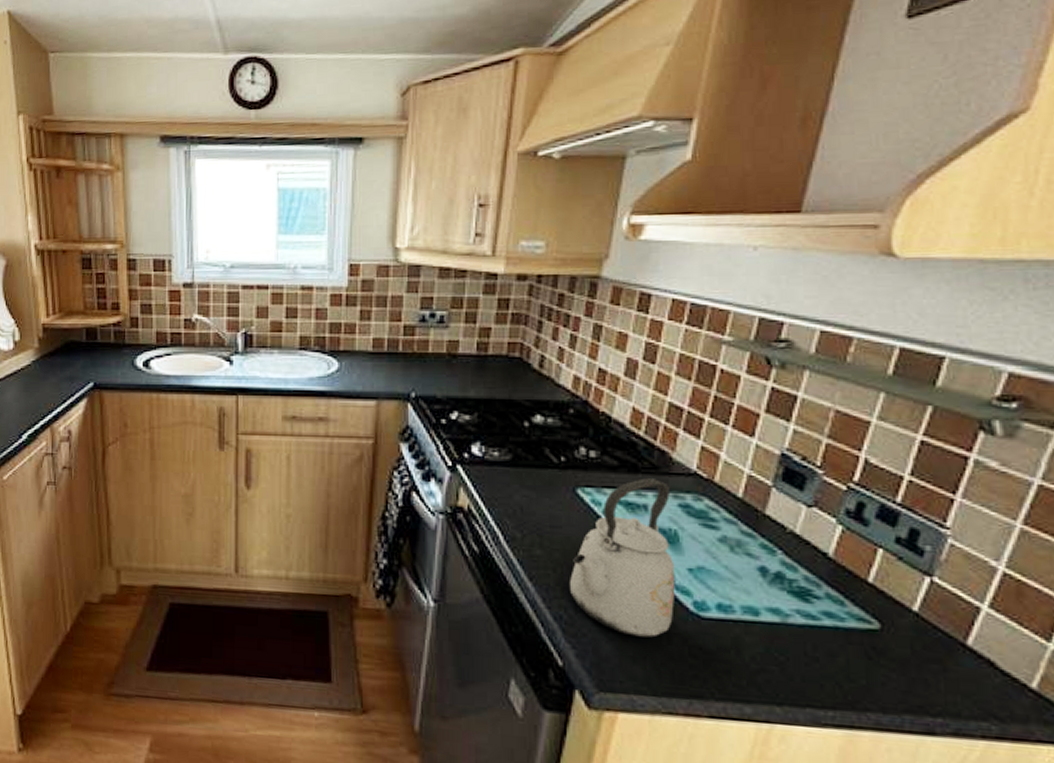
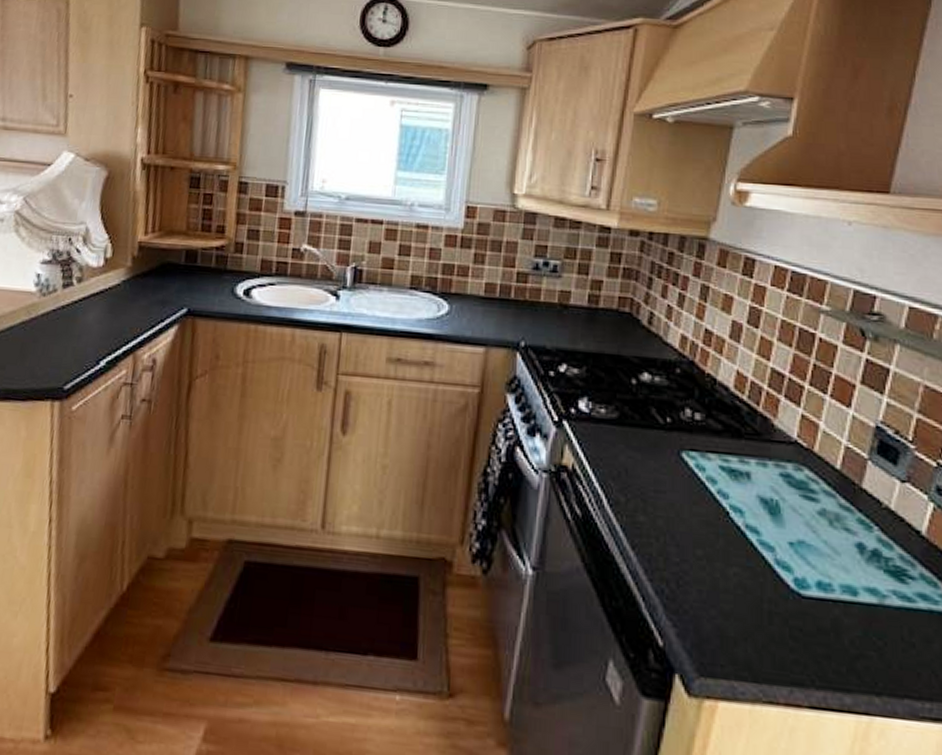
kettle: present [568,478,676,638] -> none [671,444,777,617]

